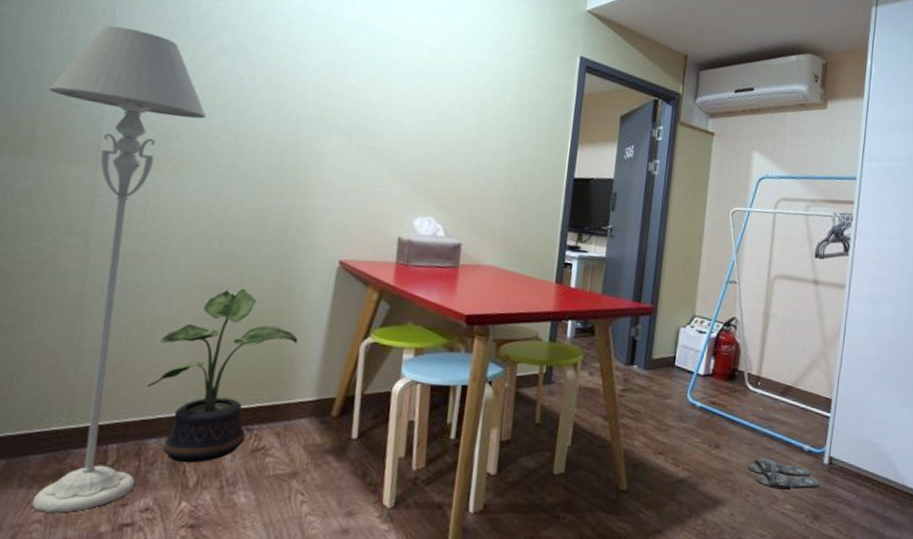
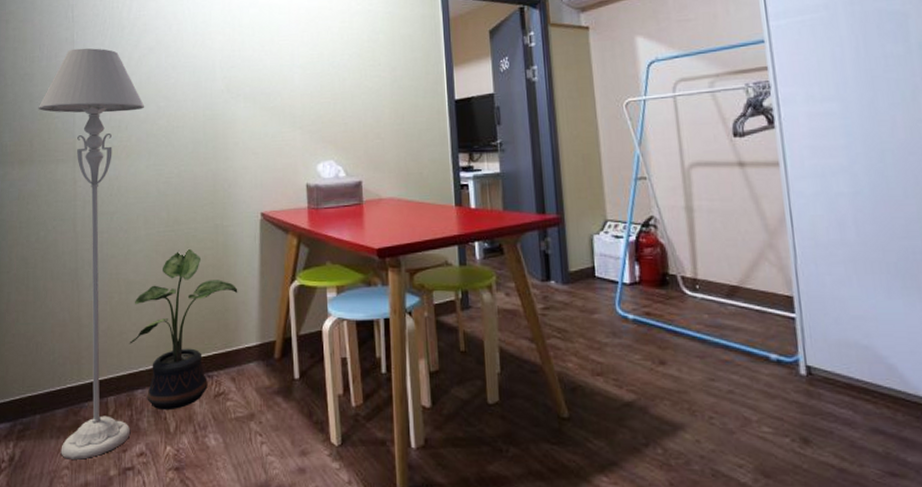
slippers: present [747,459,820,489] -> none [704,374,801,409]

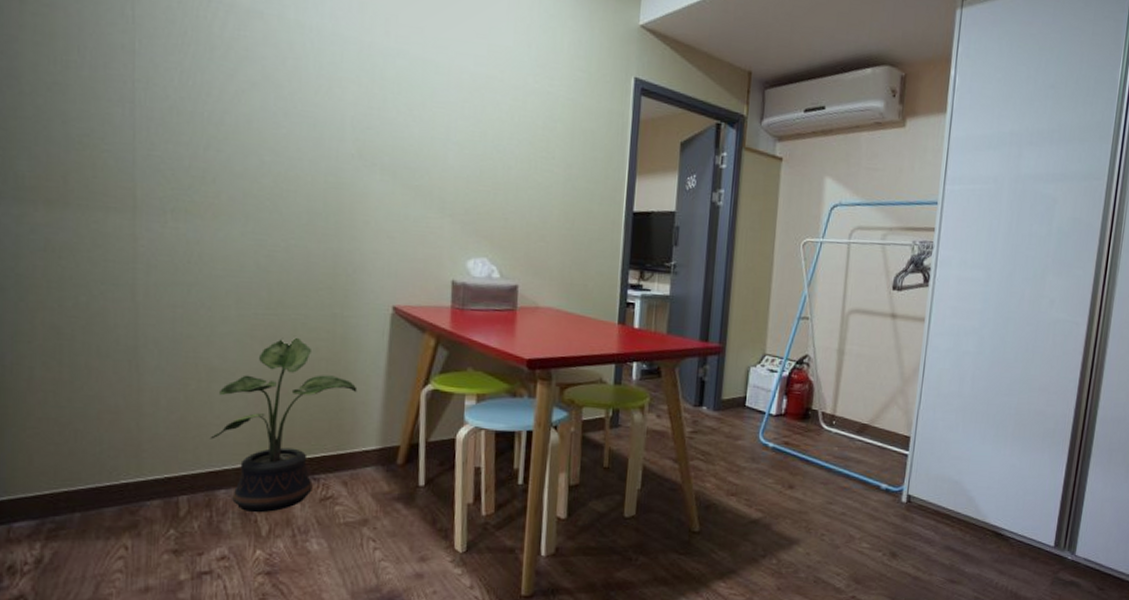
floor lamp: present [38,48,145,460] -> none [76,61,242,563]

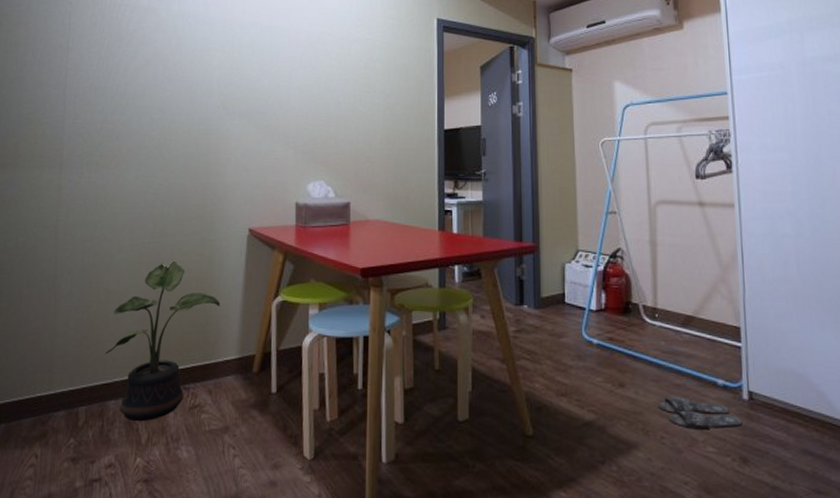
slippers: none [822,498,898,528] -> present [657,397,743,430]

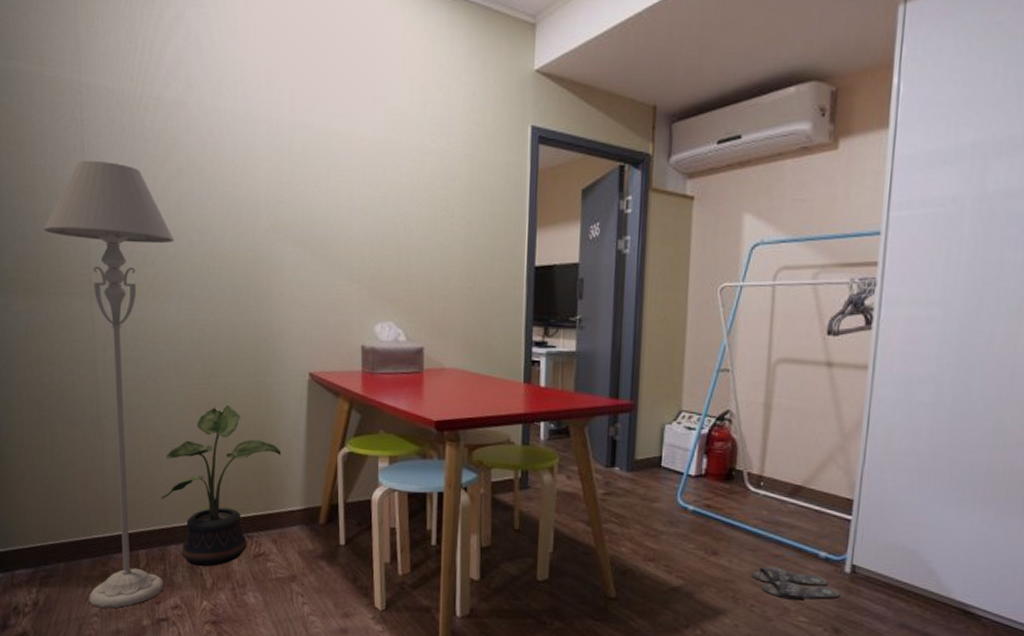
floor lamp: none [24,55,138,471] -> present [43,160,175,609]

